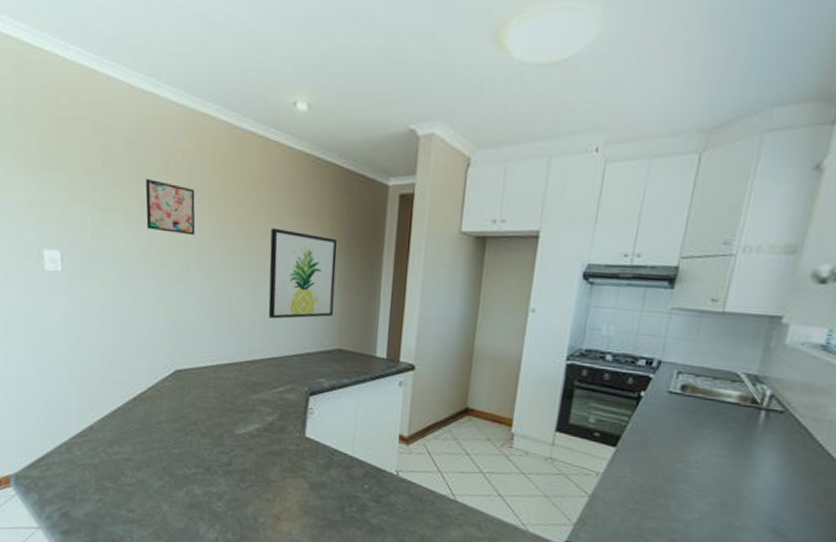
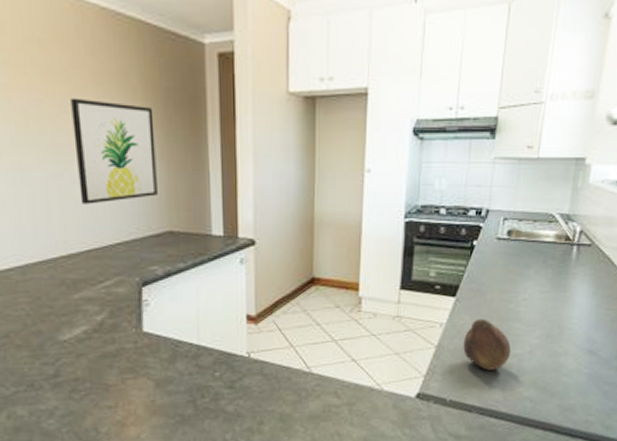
fruit: none [620,473,677,532] -> present [463,318,511,370]

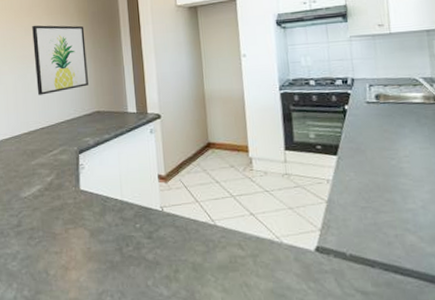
fruit: present [463,318,511,370] -> none [352,174,403,225]

